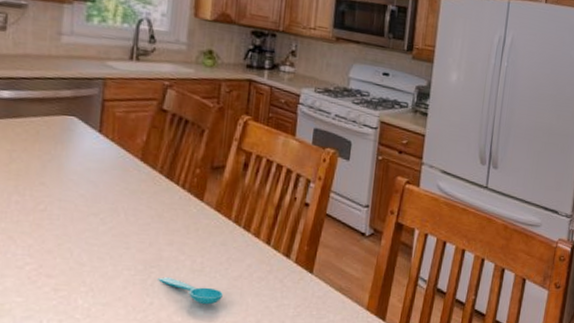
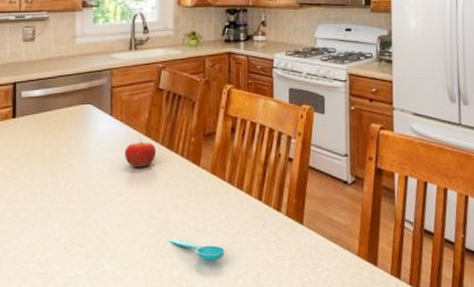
fruit: none [113,162,153,196] -> present [125,138,157,167]

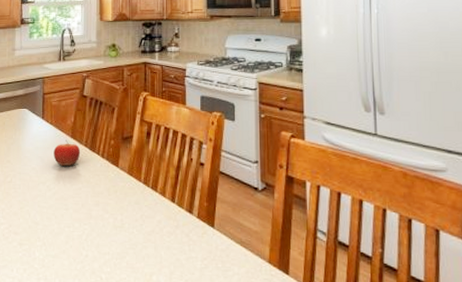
spoon: present [167,238,225,262] -> none [89,233,140,257]

